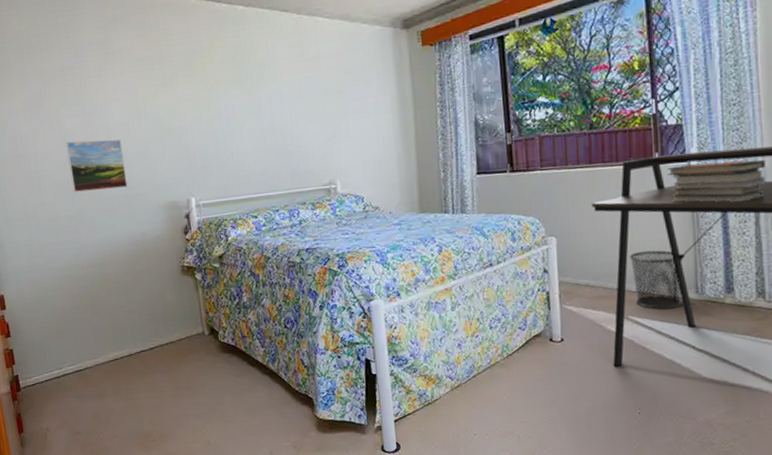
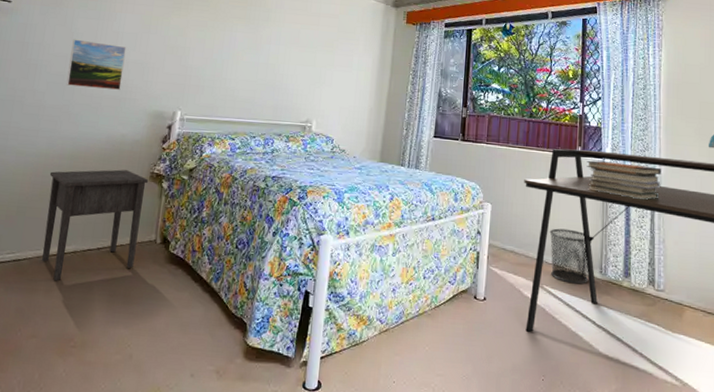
nightstand: none [84,268,189,385] -> present [42,169,149,281]

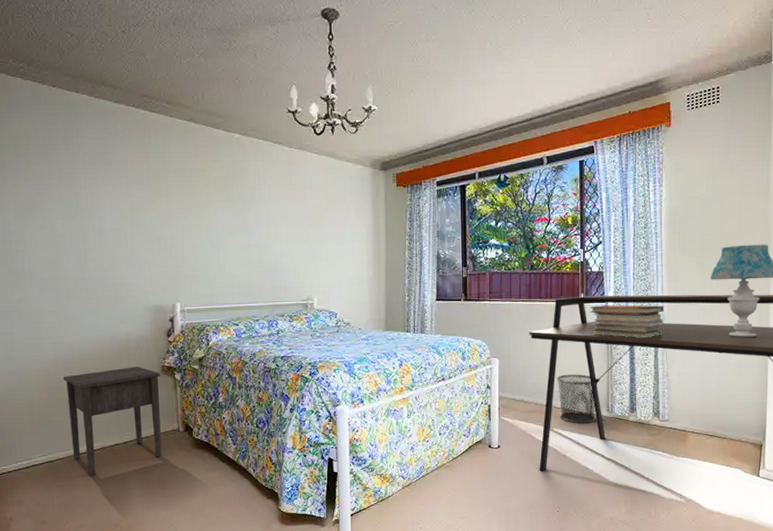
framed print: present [66,39,127,91] -> none [56,241,115,290]

